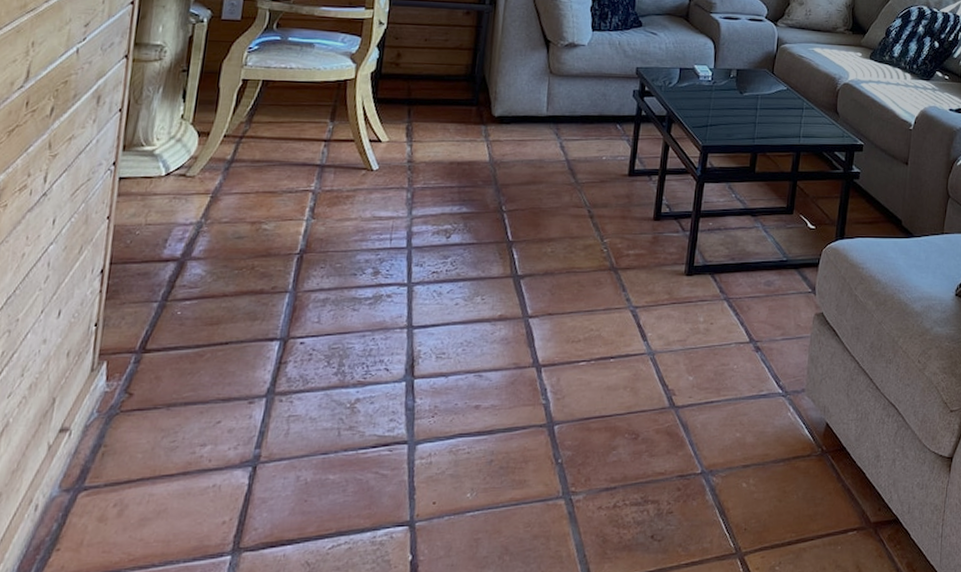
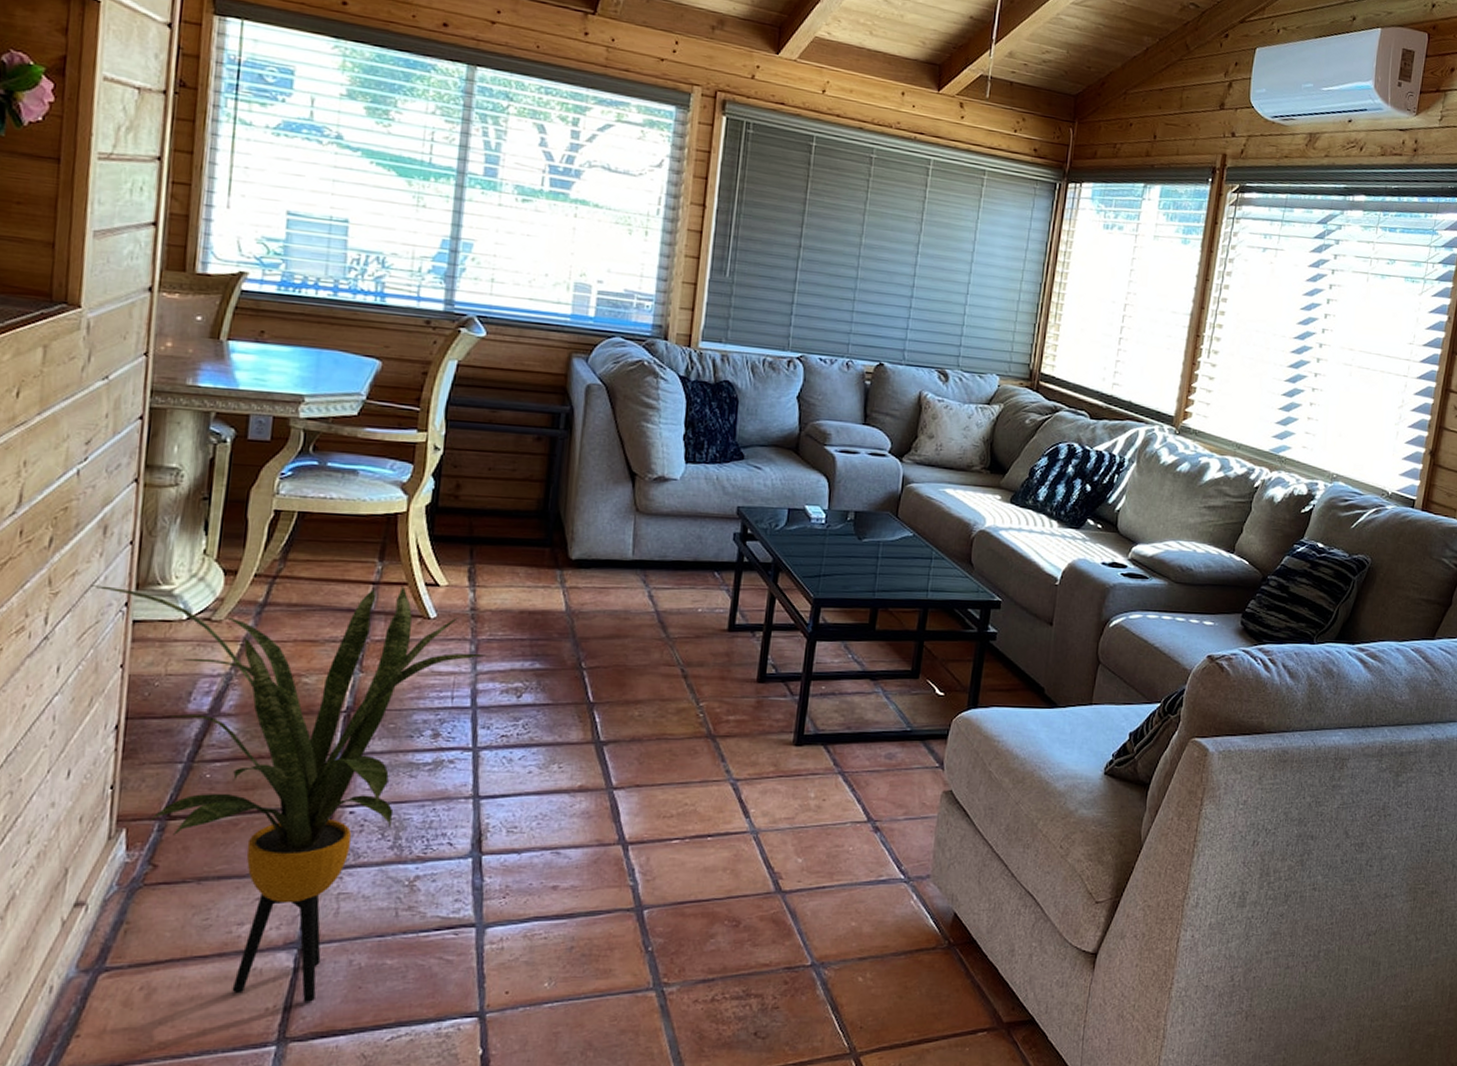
house plant: none [83,141,421,515] -> present [89,584,487,1002]

